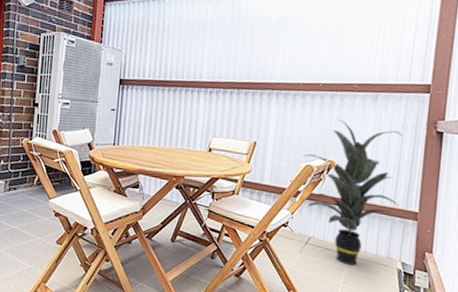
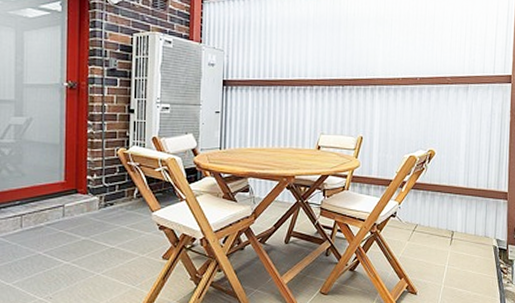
indoor plant: present [303,119,403,265] -> none [406,110,492,247]

